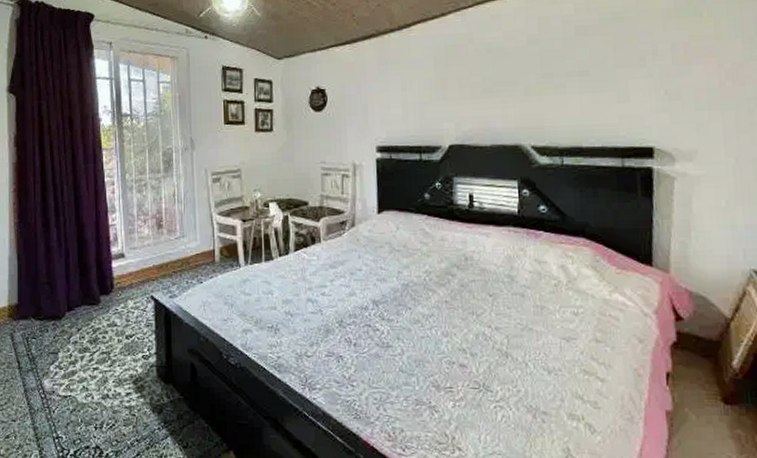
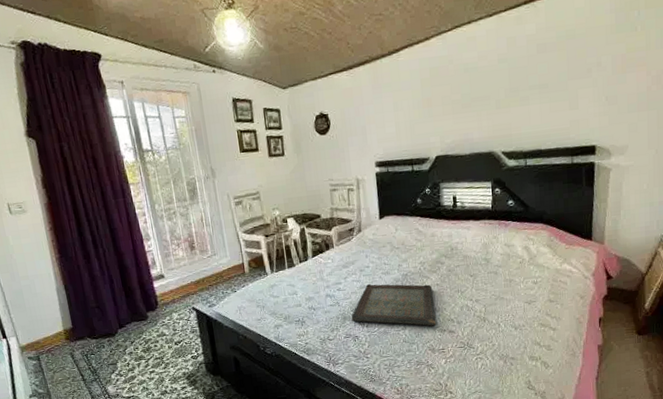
serving tray: none [336,290,443,355] -> present [351,283,437,326]

